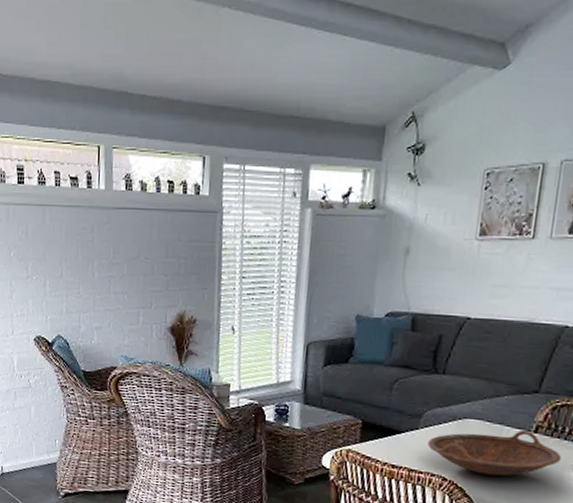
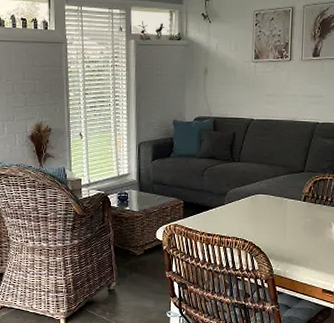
bowl: present [427,430,562,476] -> none [232,200,323,235]

